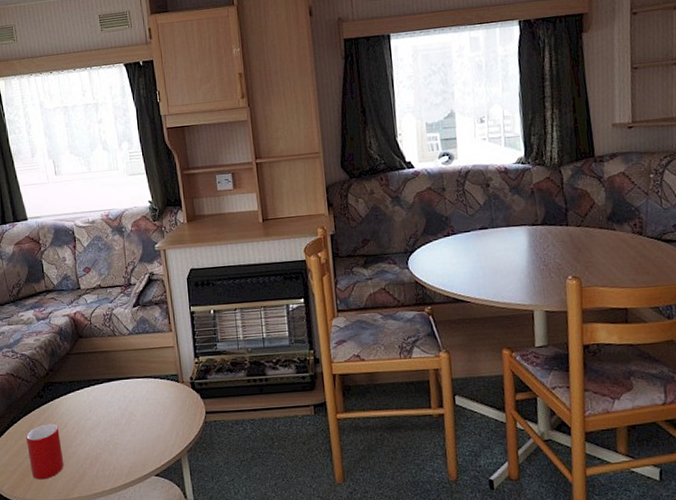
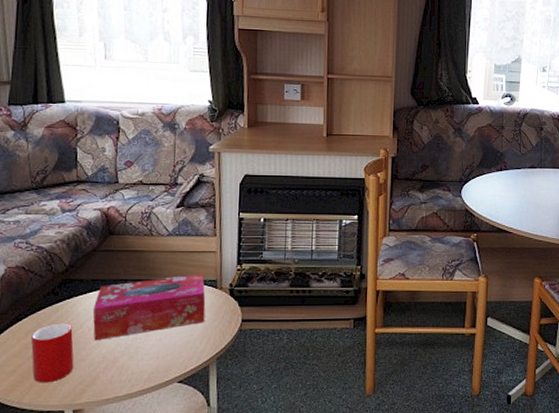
tissue box: none [73,368,172,439] -> present [92,273,206,341]

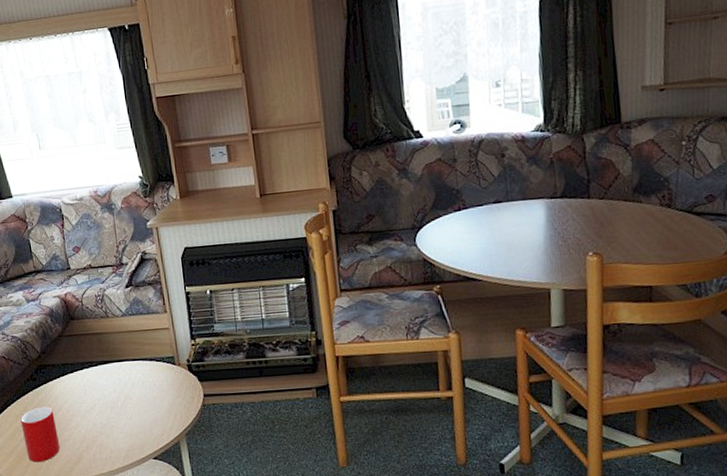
tissue box: present [92,273,206,341] -> none [67,350,169,422]

